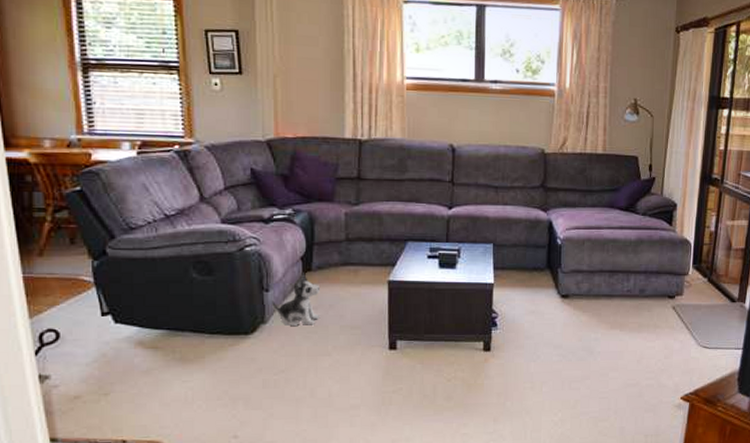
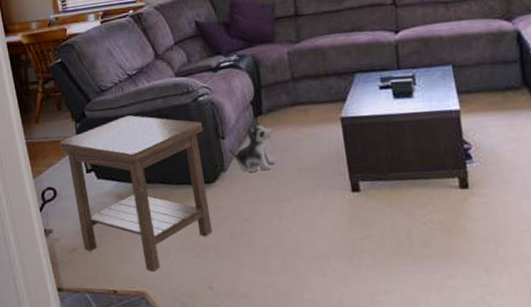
side table: none [69,258,247,421] -> present [59,115,212,272]

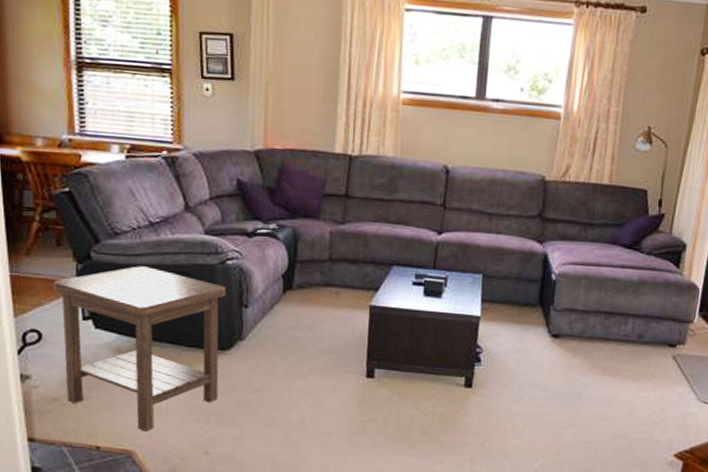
plush toy: present [229,116,276,173] -> none [250,290,300,346]

